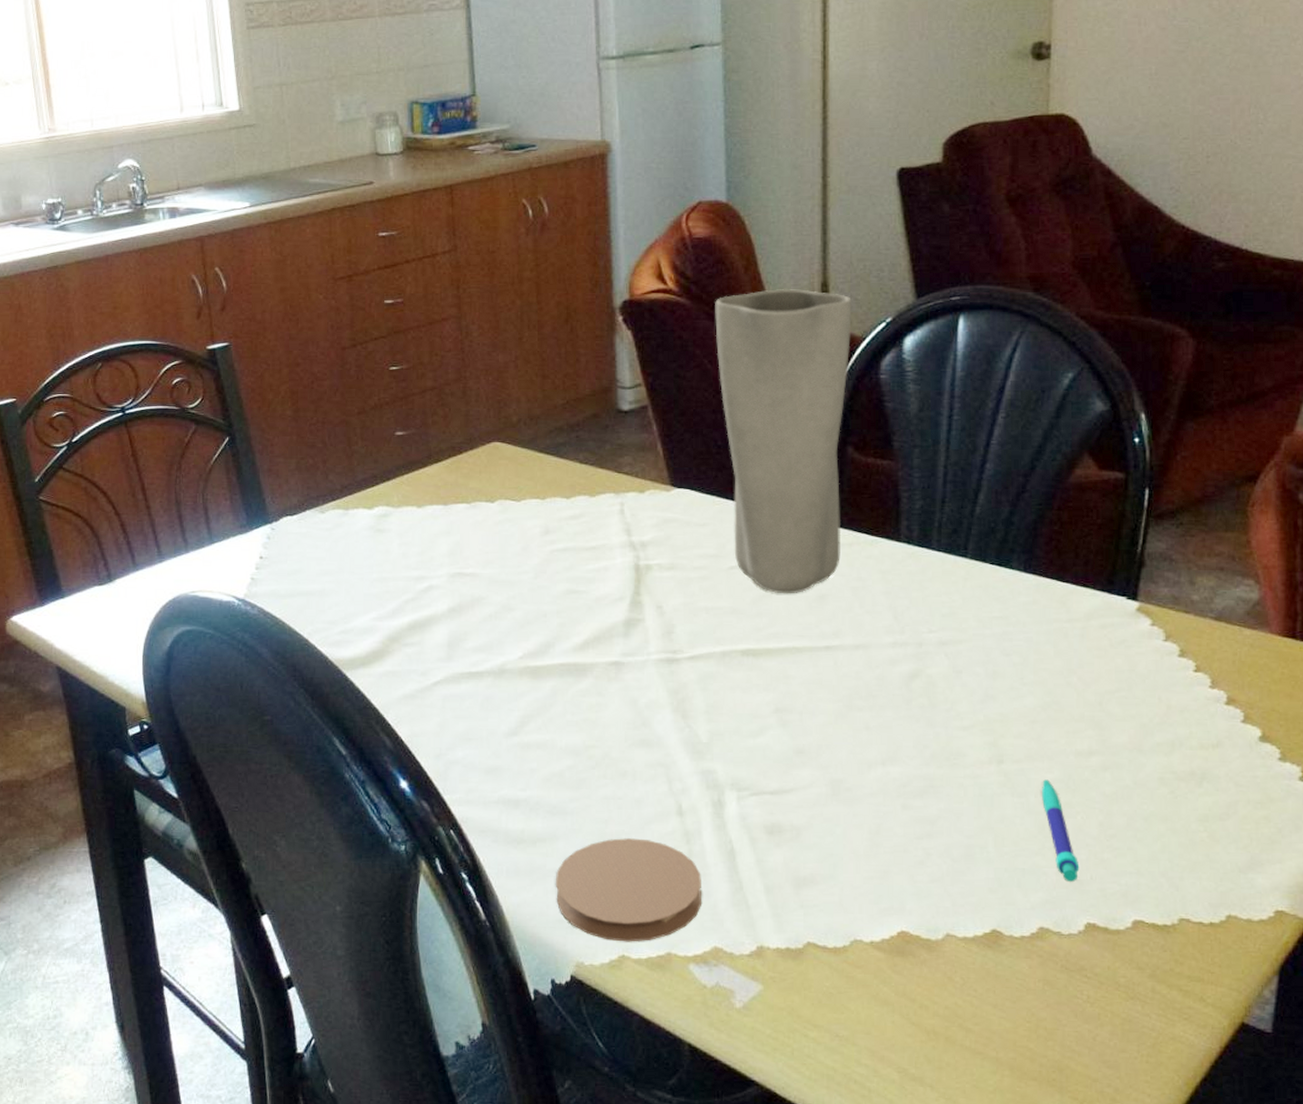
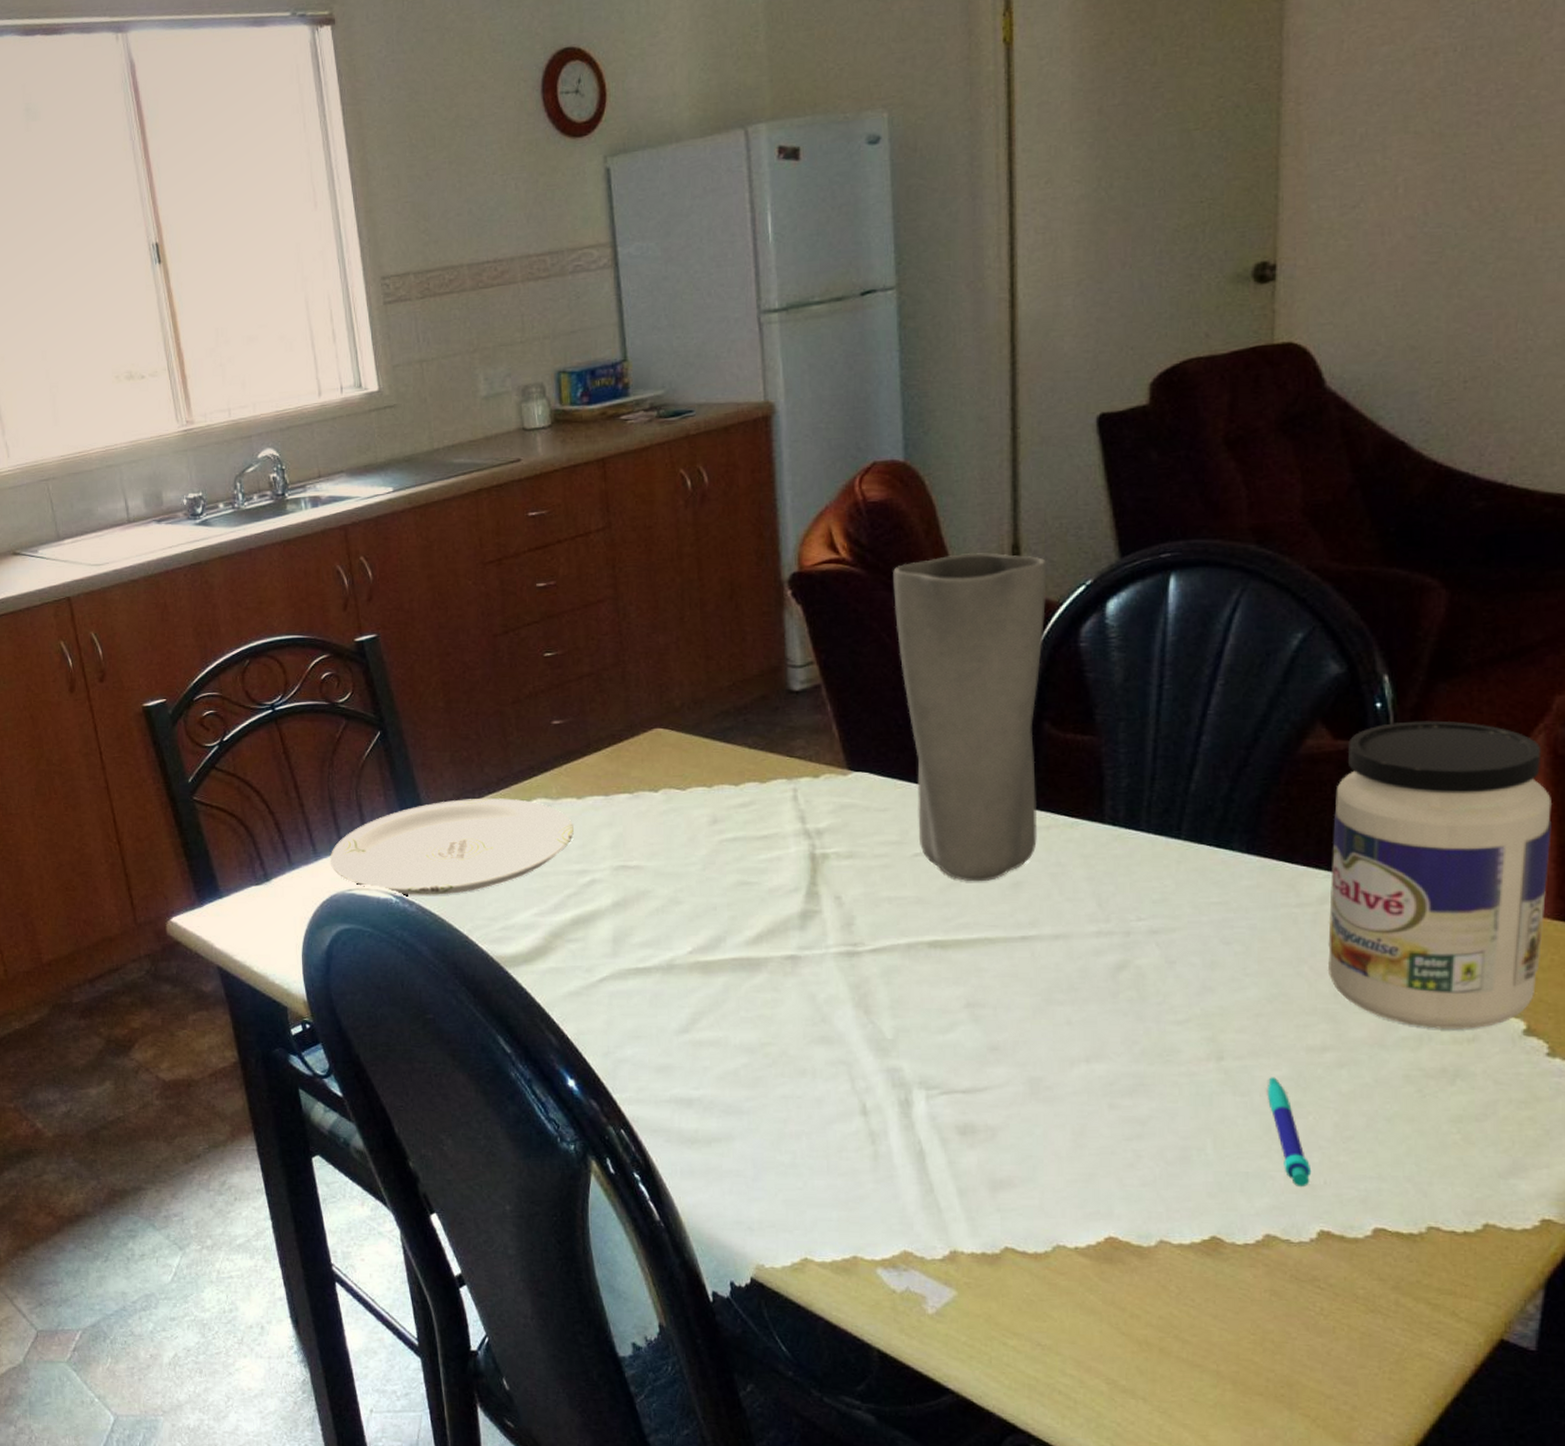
plate: none [174,505,413,598] -> present [330,798,574,895]
coaster: present [555,838,703,942] -> none [732,1138,890,1245]
jar: none [1093,455,1281,736] -> present [1327,720,1552,1029]

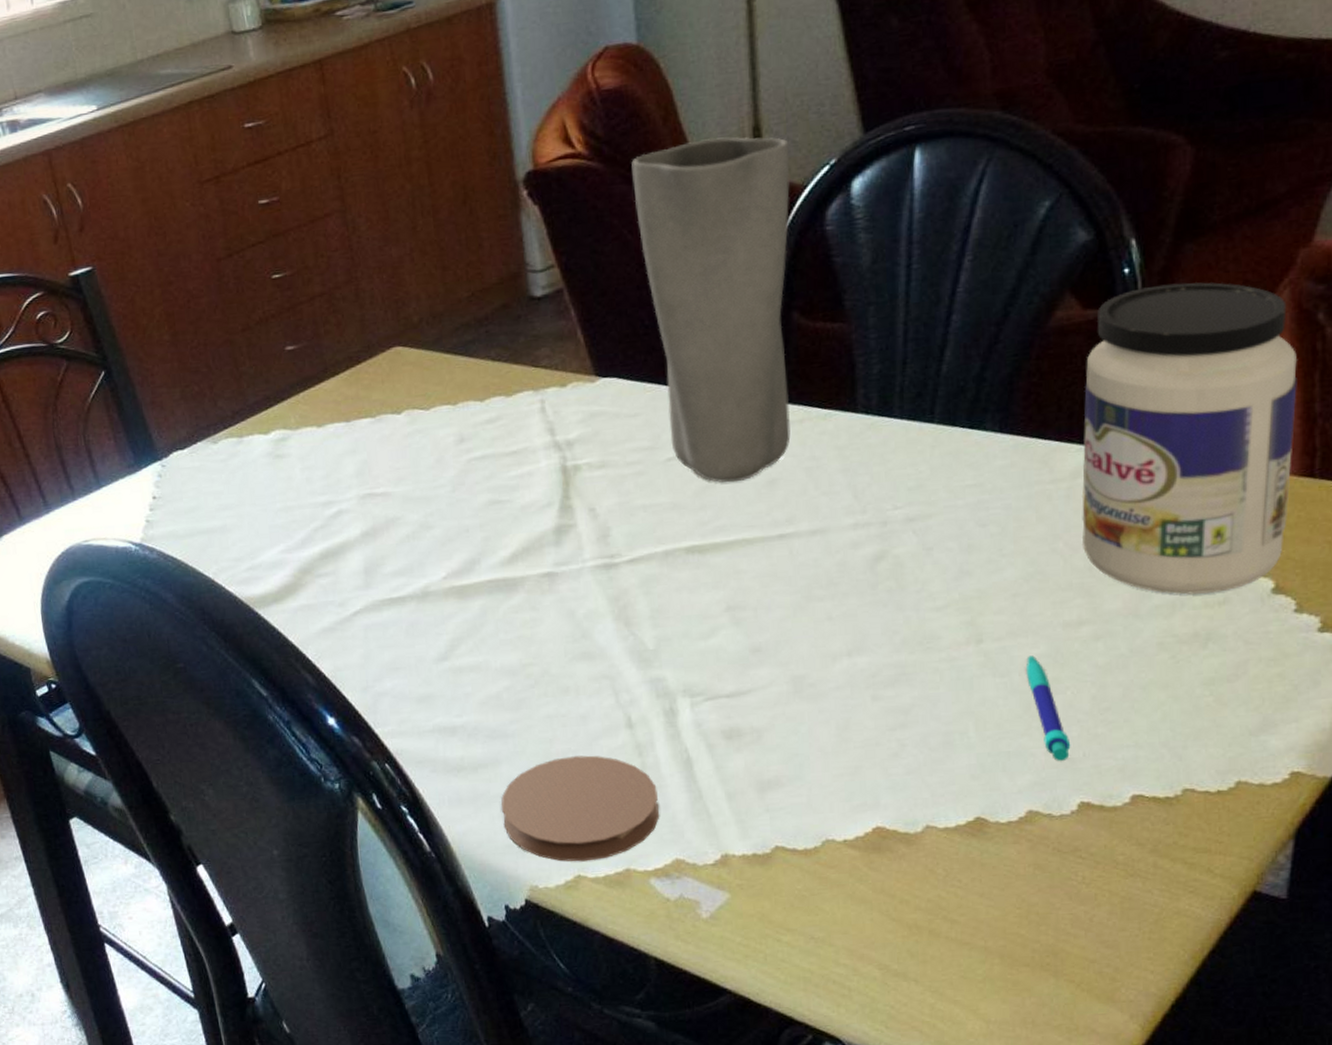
plate: present [330,798,574,895] -> none [61,432,316,542]
coaster: none [732,1138,890,1245] -> present [501,755,660,862]

